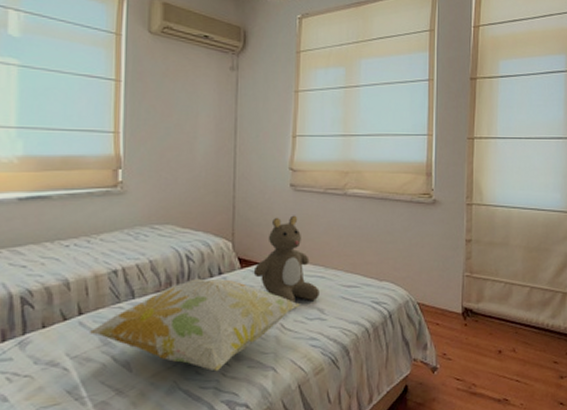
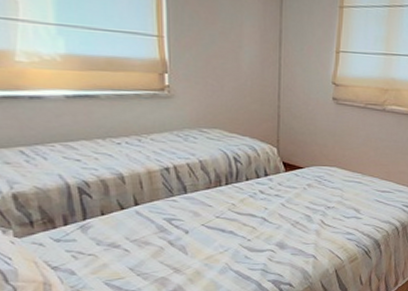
decorative pillow: present [89,278,301,372] -> none [145,178,340,257]
teddy bear: present [253,215,320,303] -> none [297,126,357,203]

